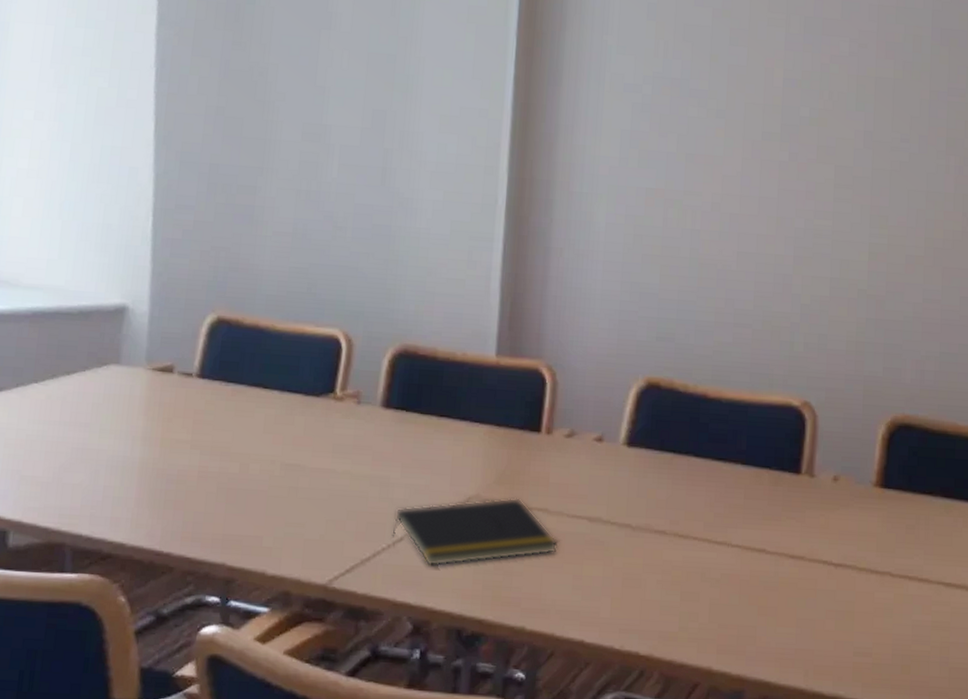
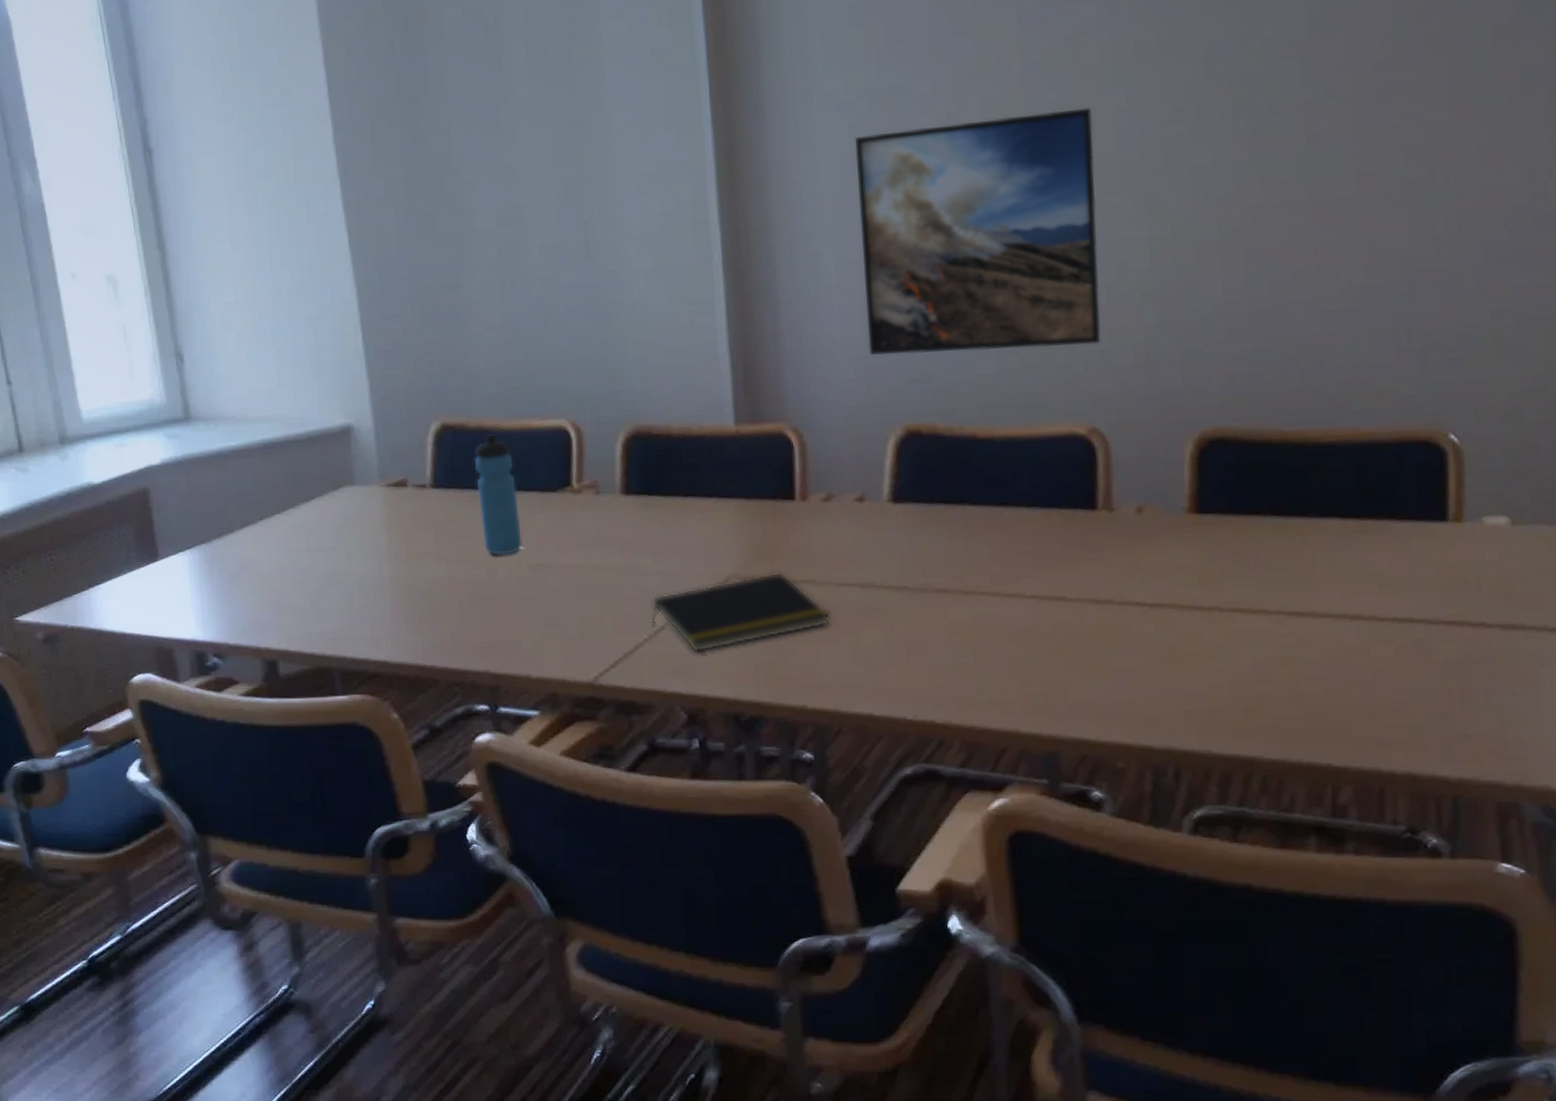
water bottle: none [240,333,283,452] -> present [474,434,522,556]
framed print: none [624,115,836,329] -> present [854,107,1102,355]

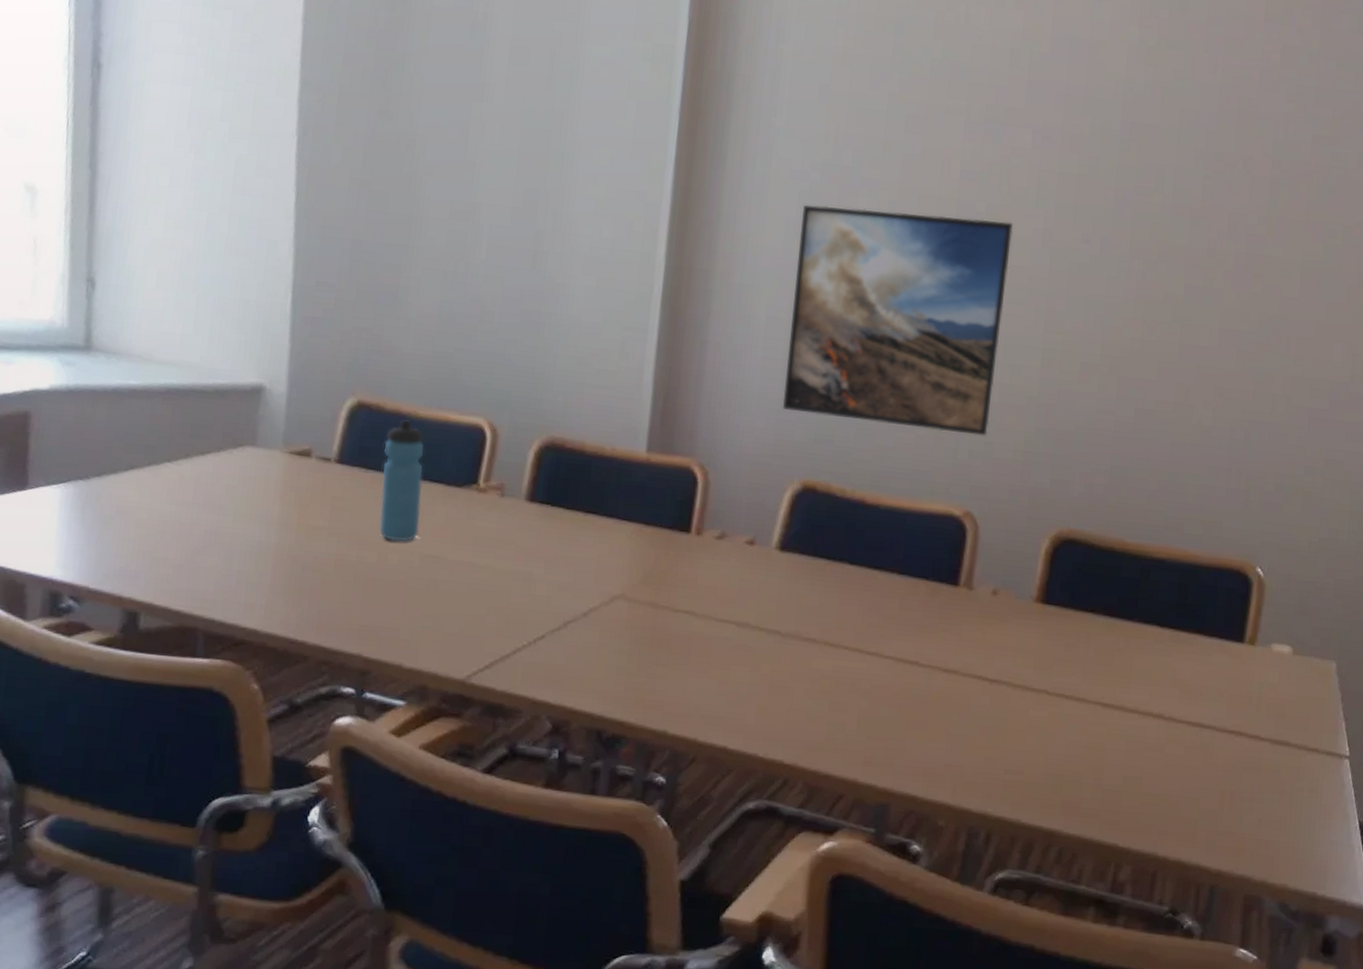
notepad: present [652,572,831,653] -> none [533,598,705,666]

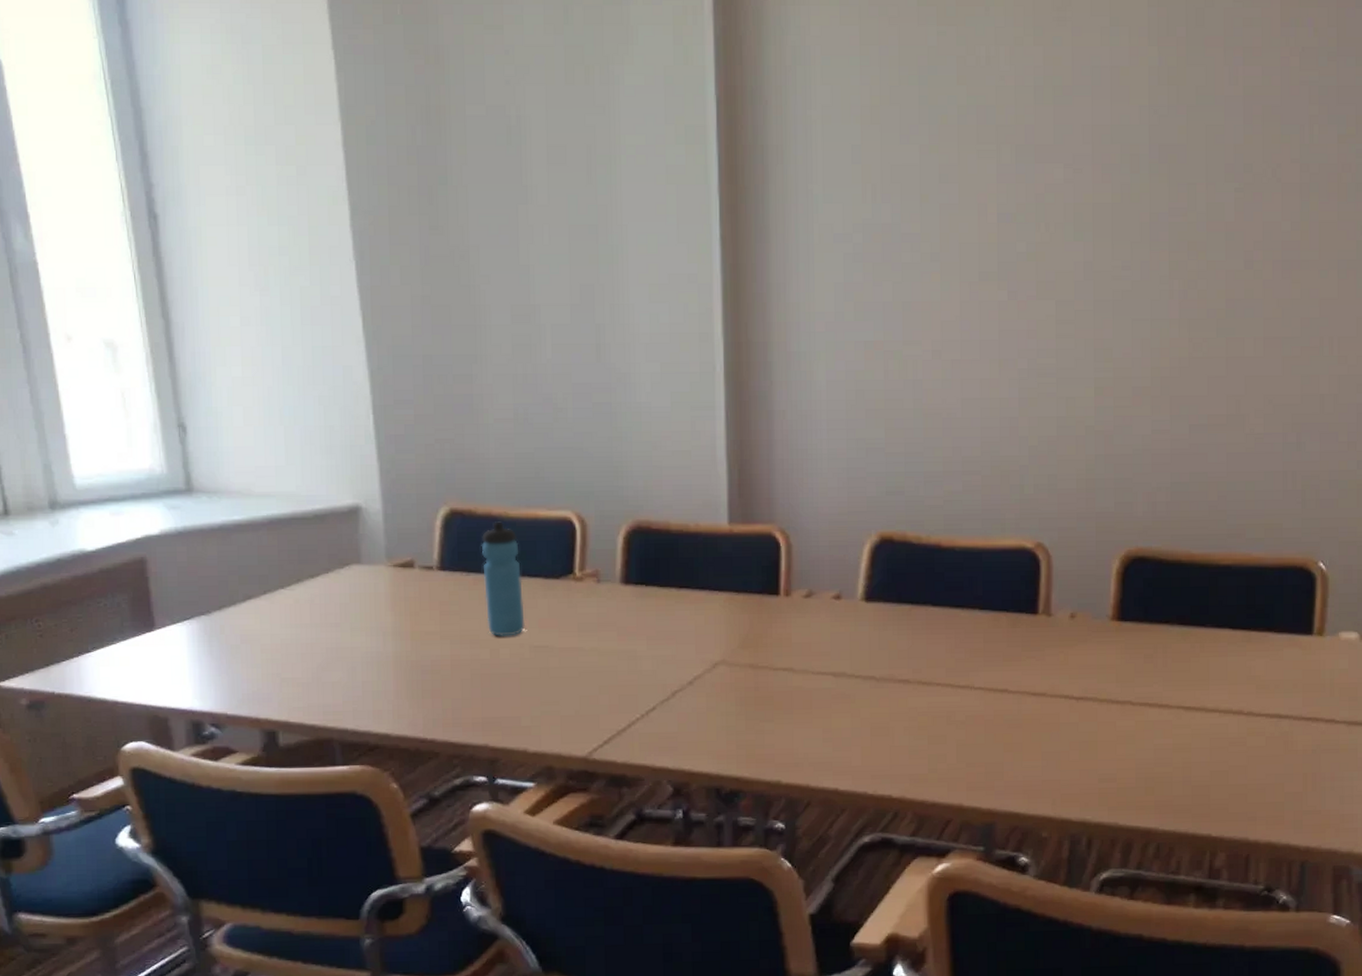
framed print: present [782,204,1014,436] -> none [848,259,1055,470]

